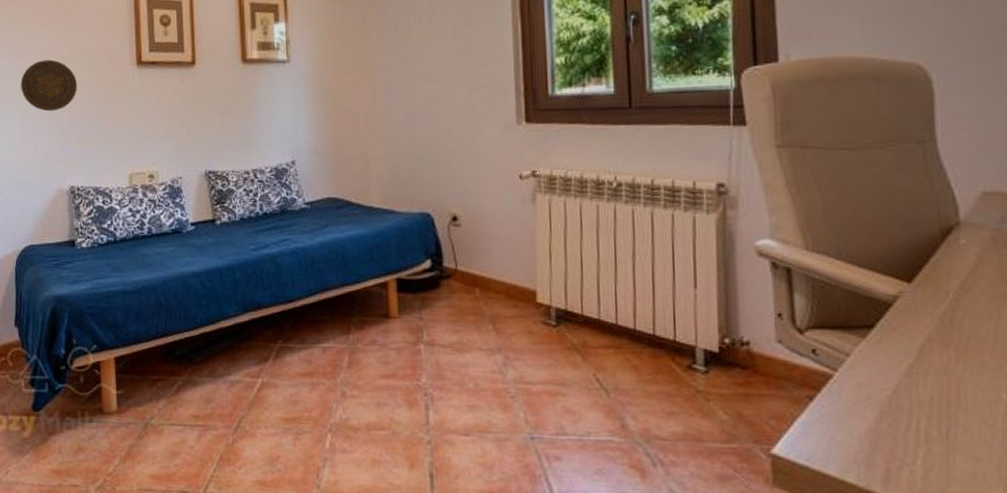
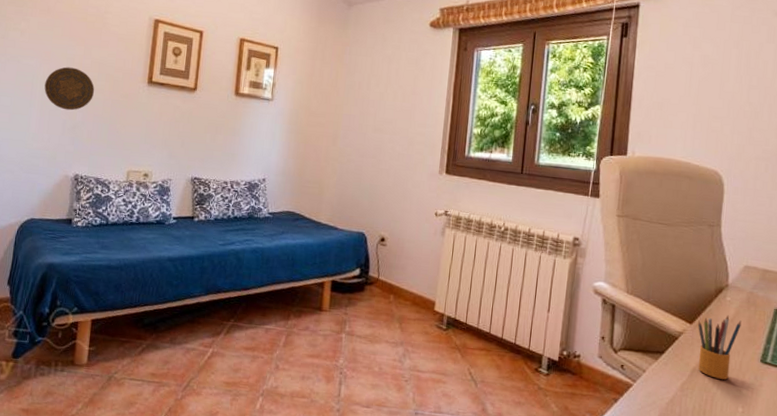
pencil box: none [921,264,989,356] -> present [698,315,742,380]

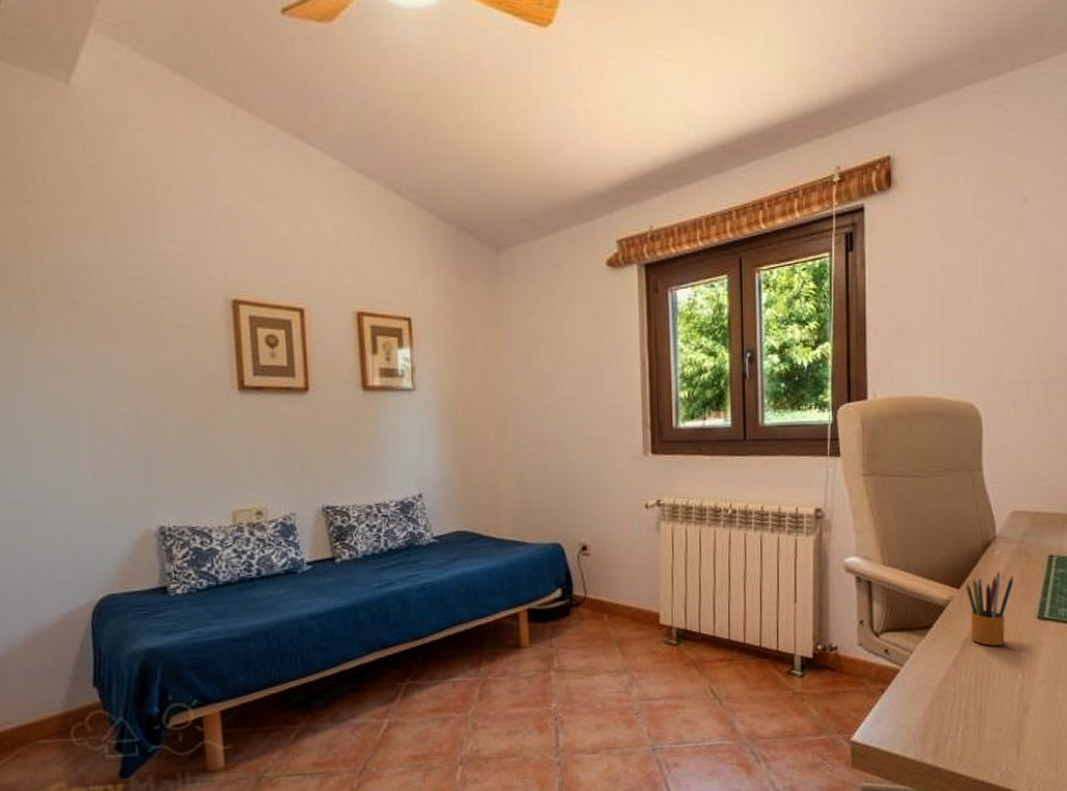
decorative plate: present [44,67,94,111] -> none [90,381,165,442]

